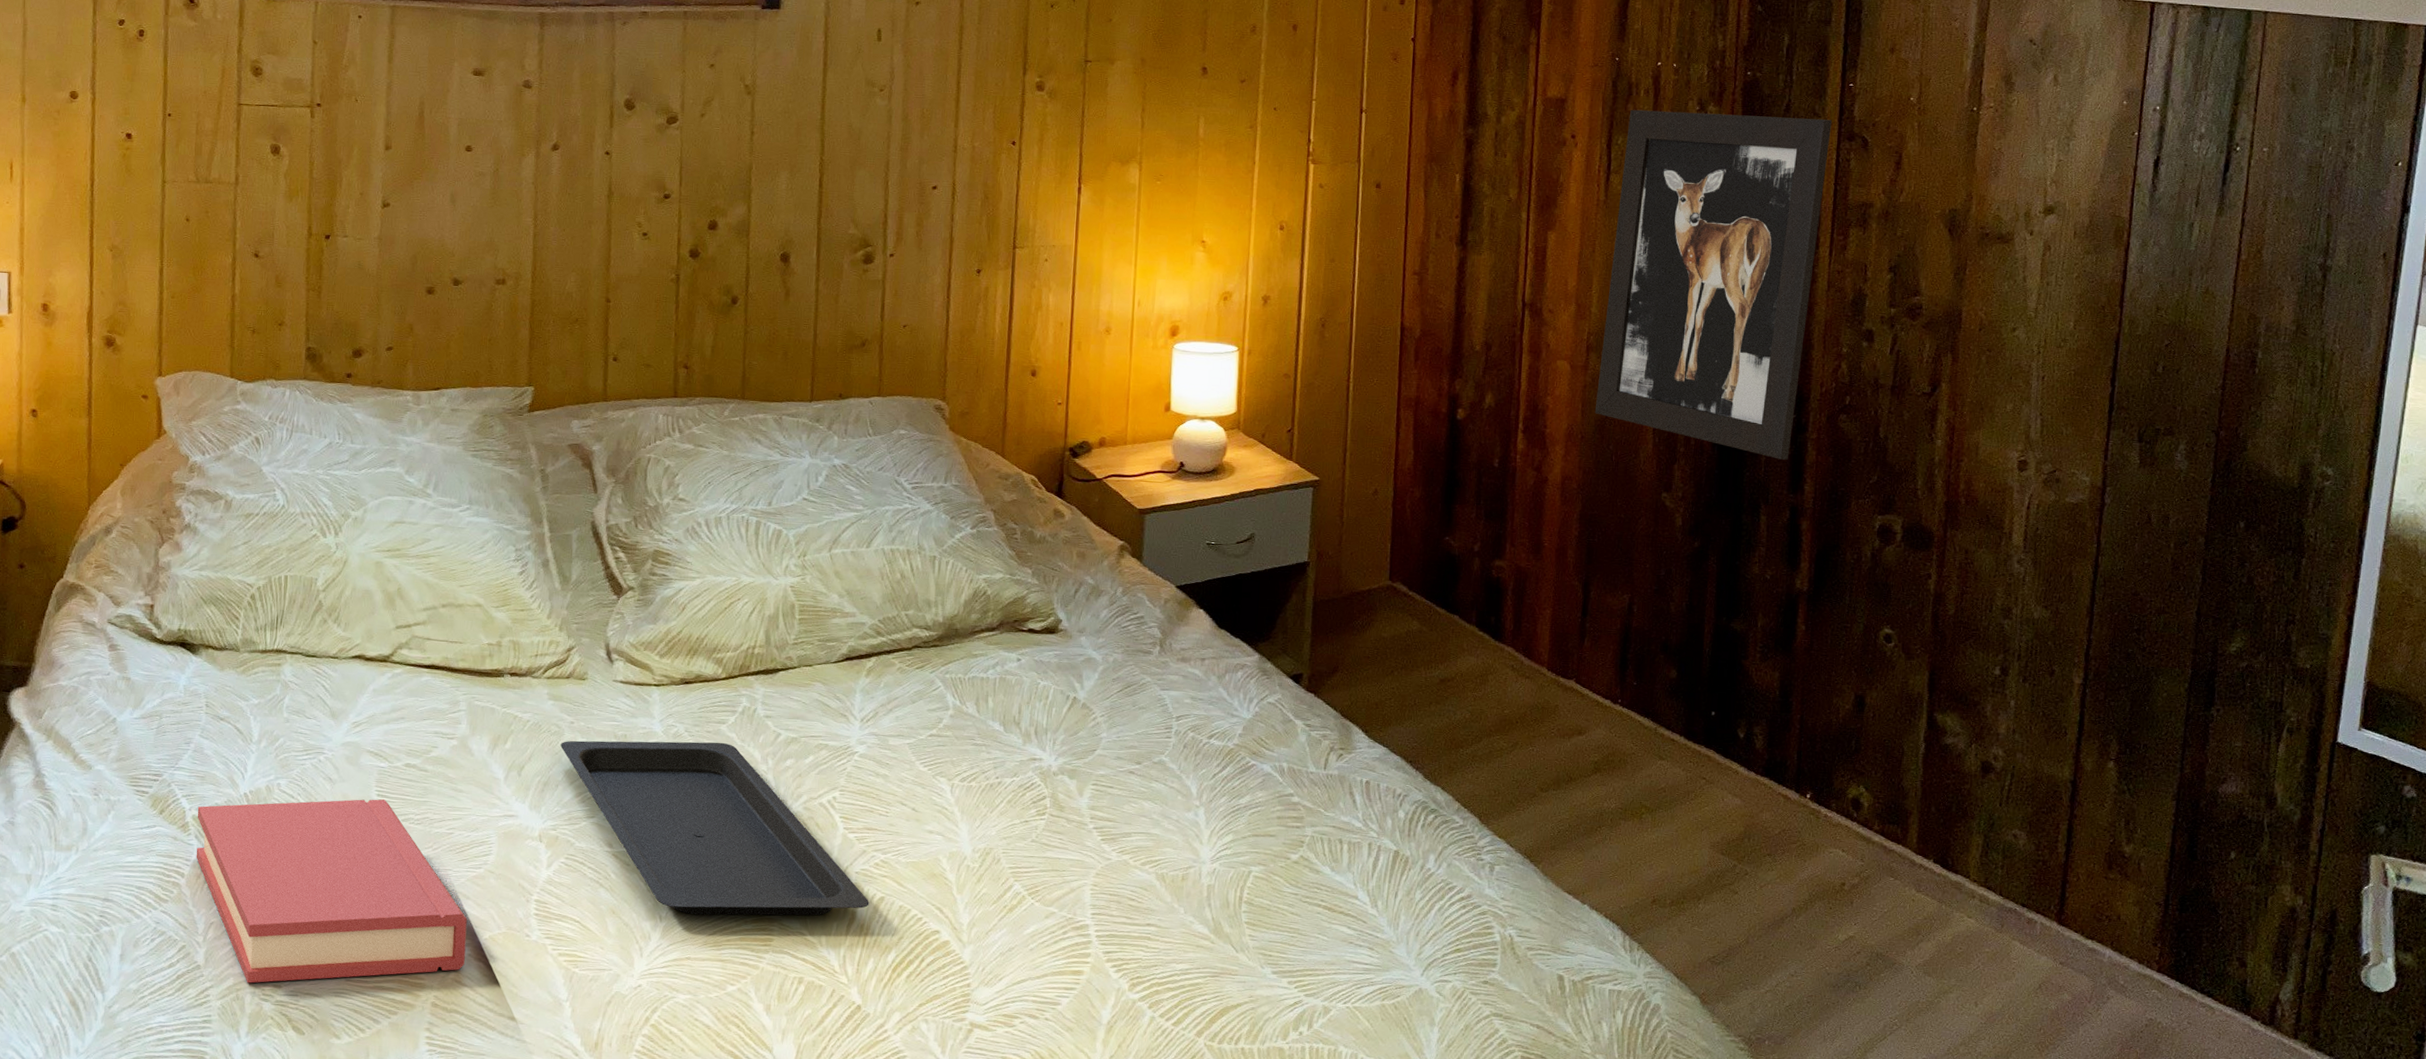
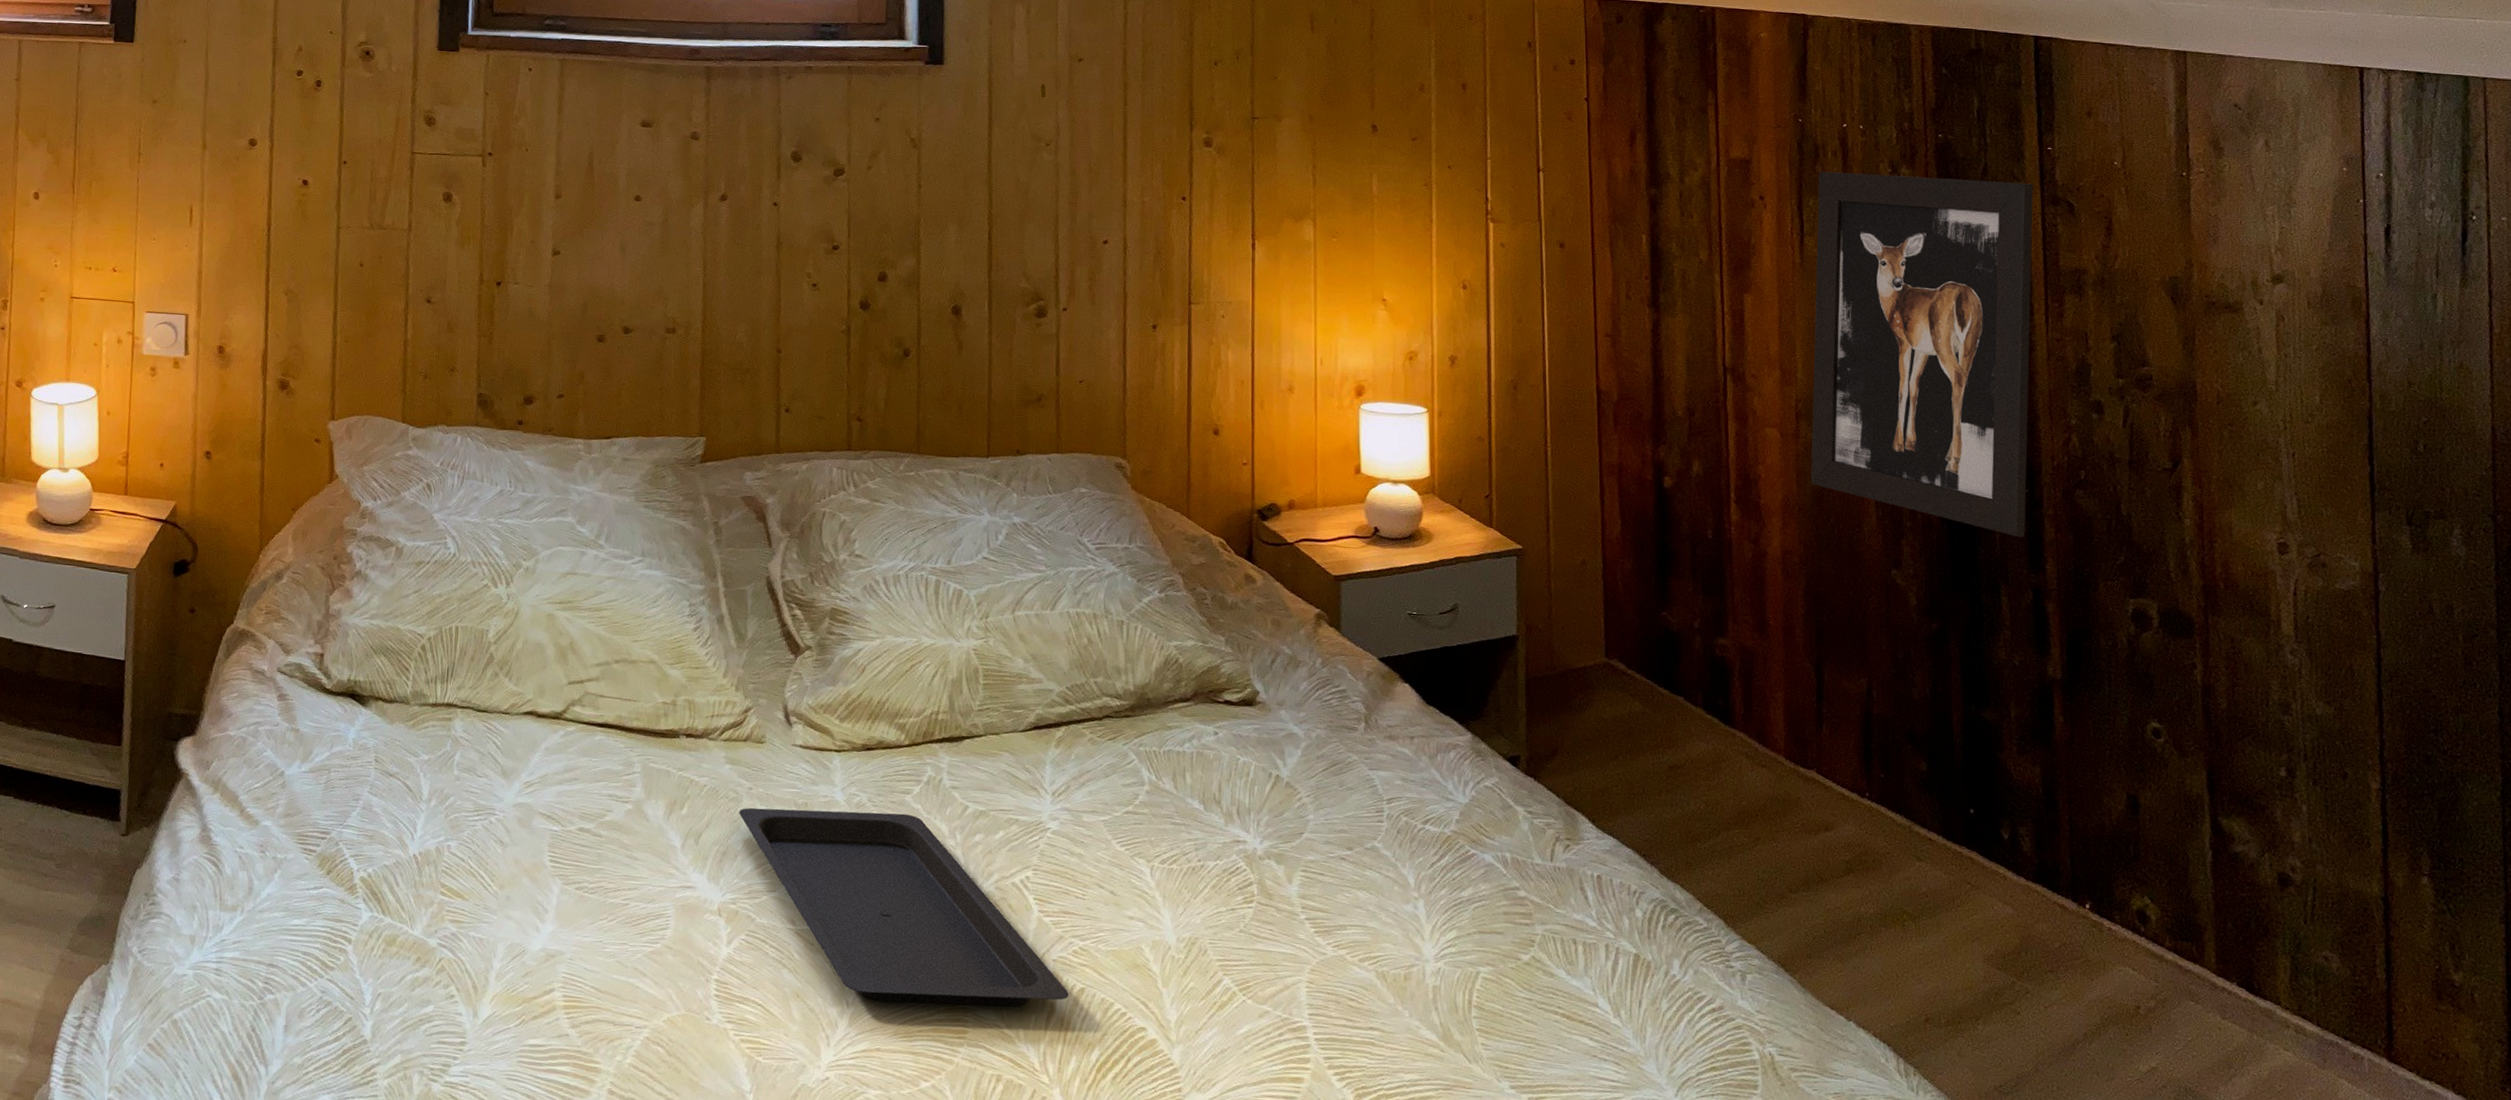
hardback book: present [196,799,467,983] -> none [363,864,644,1062]

